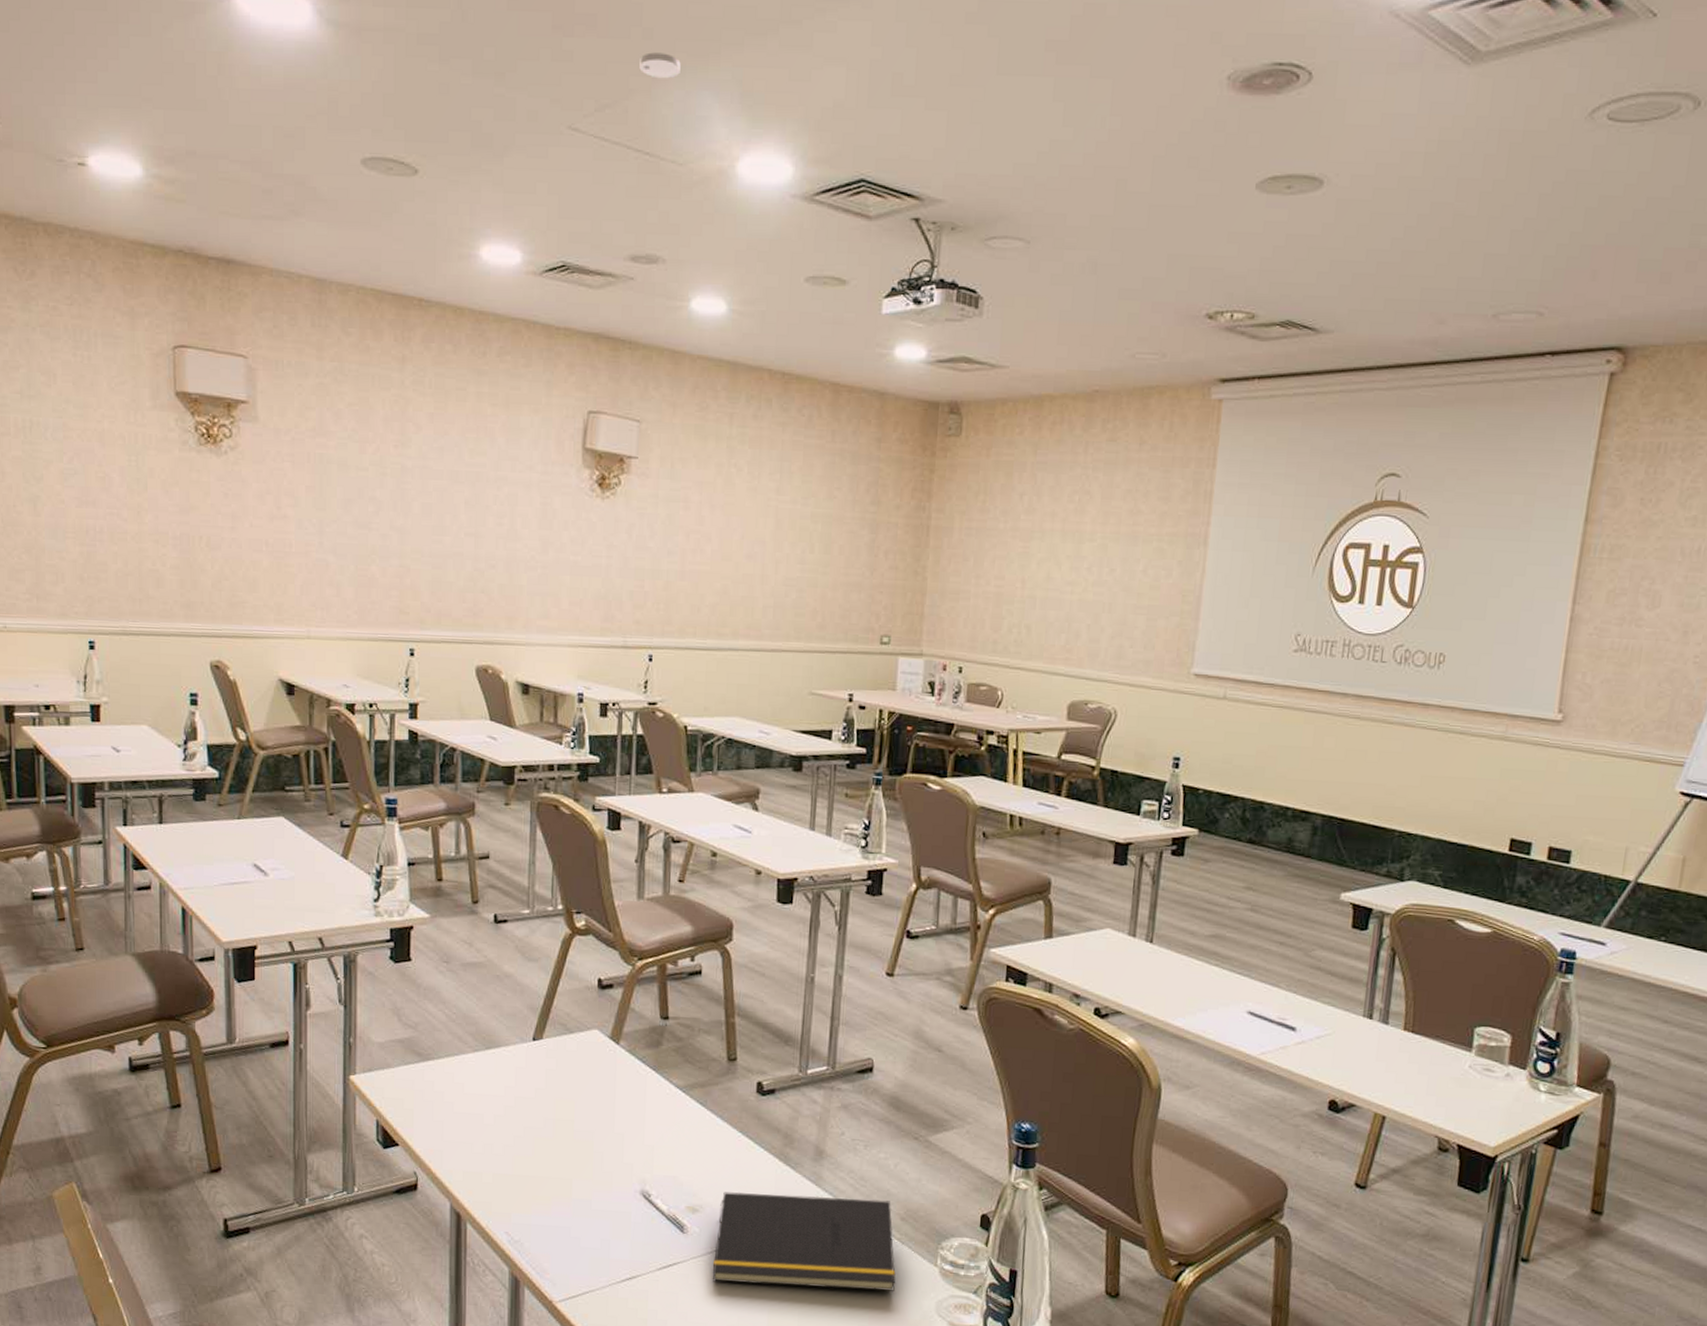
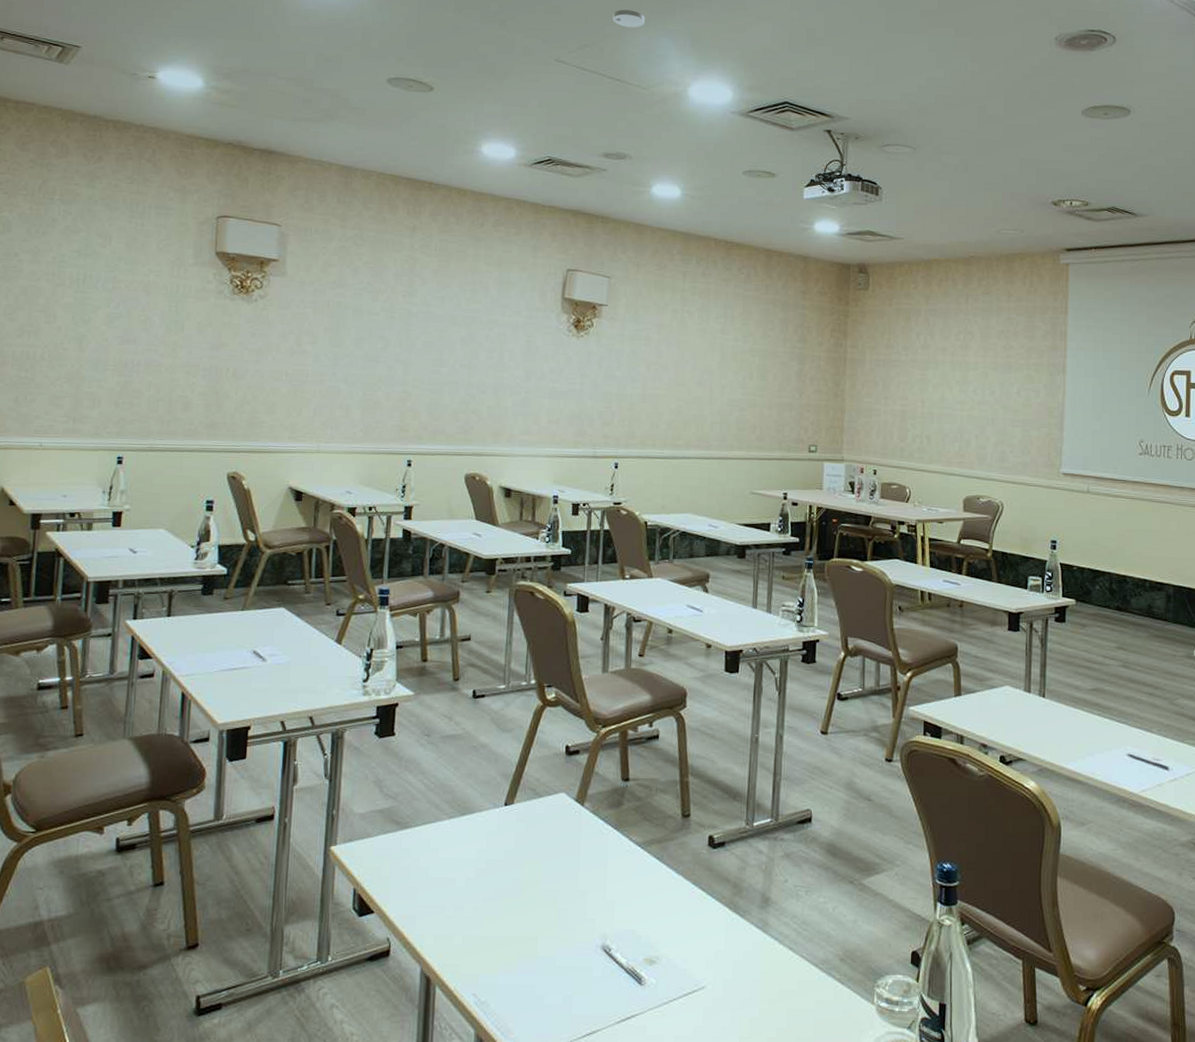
notepad: present [712,1192,896,1292] -> none [668,942,837,1033]

